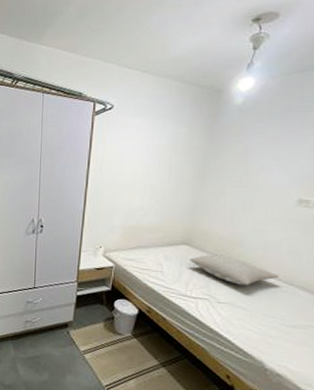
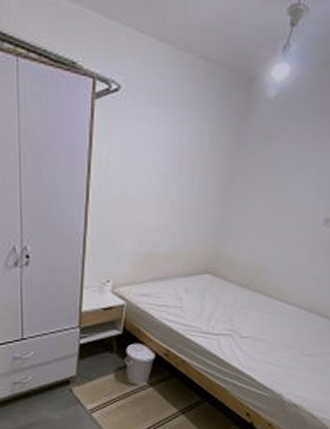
pillow: present [190,254,279,285] -> none [213,284,301,316]

